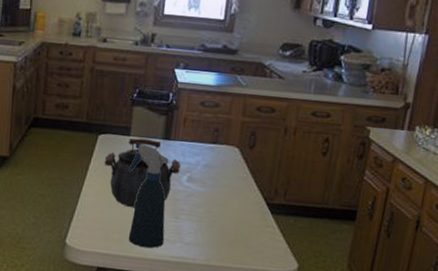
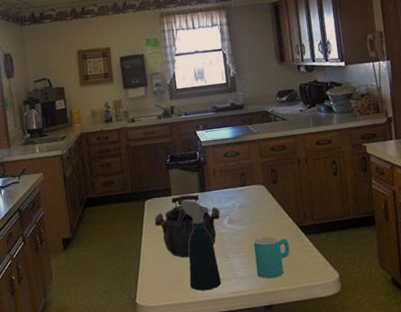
cup: none [206,204,251,252] -> present [253,236,290,279]

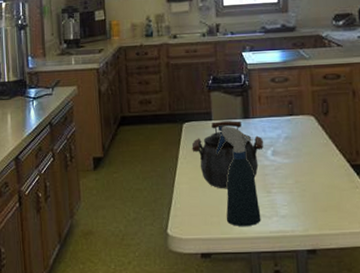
cup: present [253,236,290,279] -> none [298,172,339,220]

